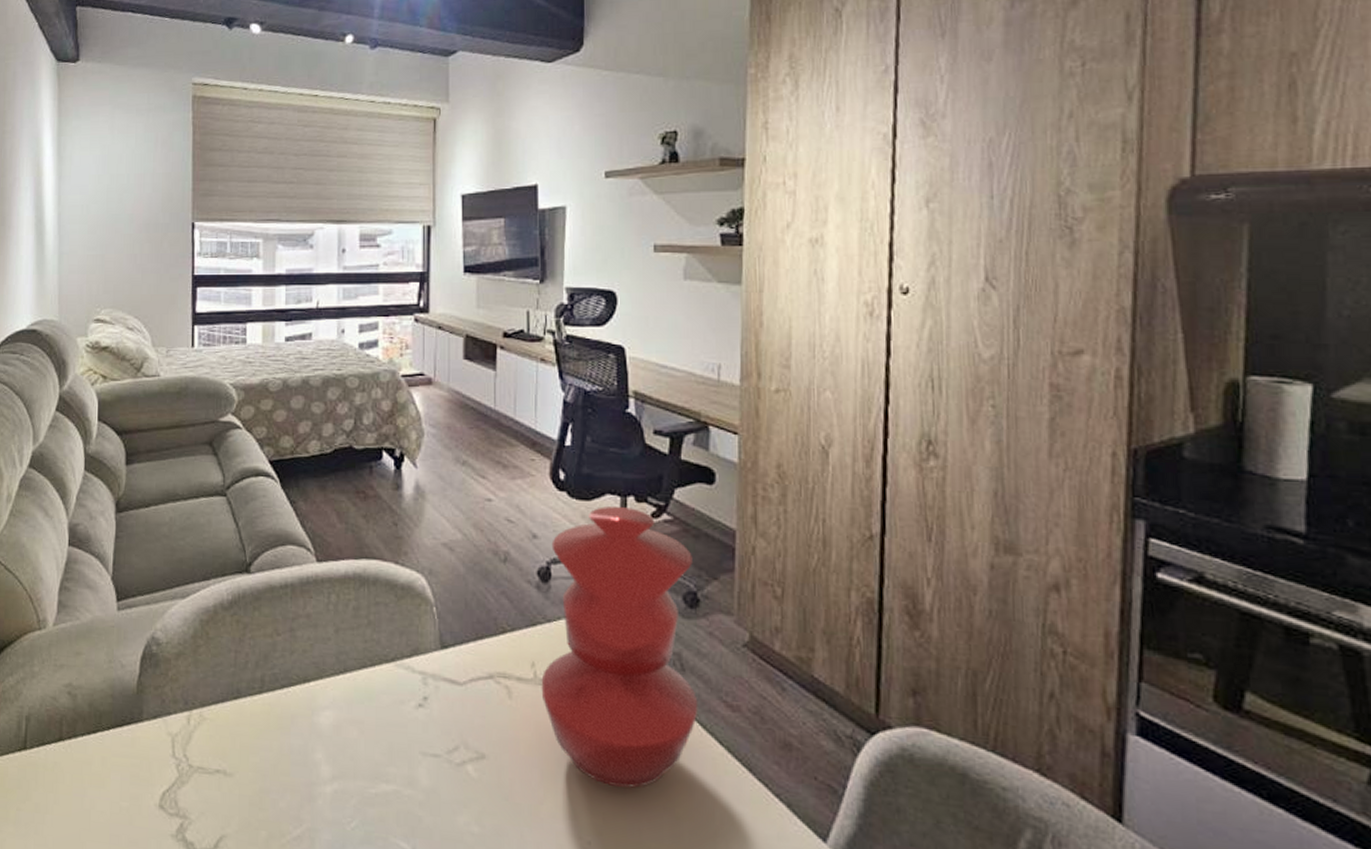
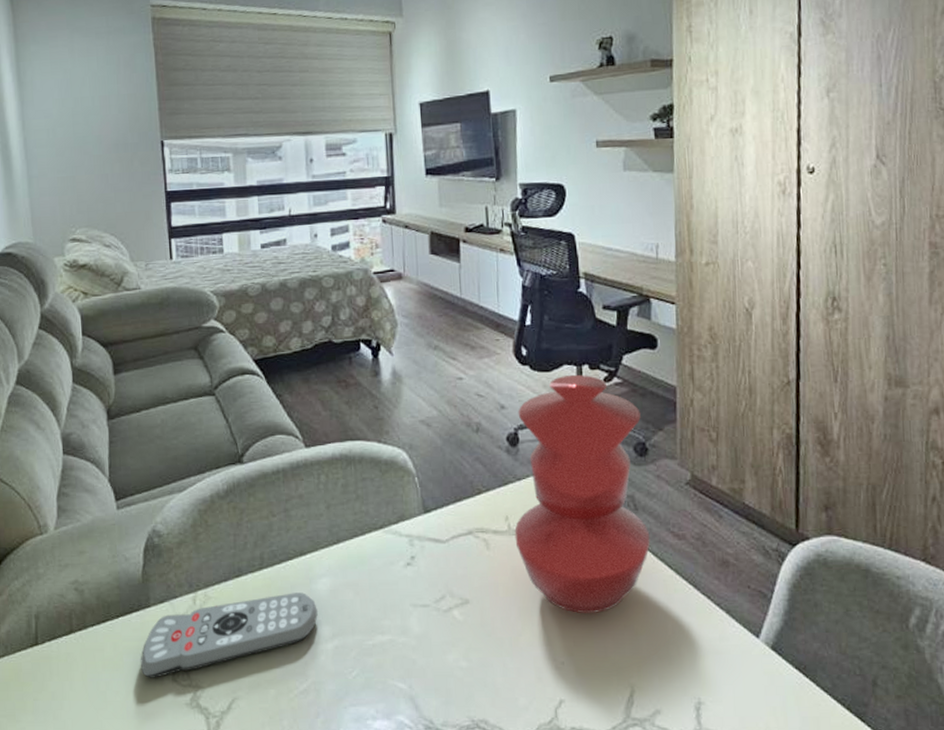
remote control: none [127,723,318,802] -> present [140,592,318,678]

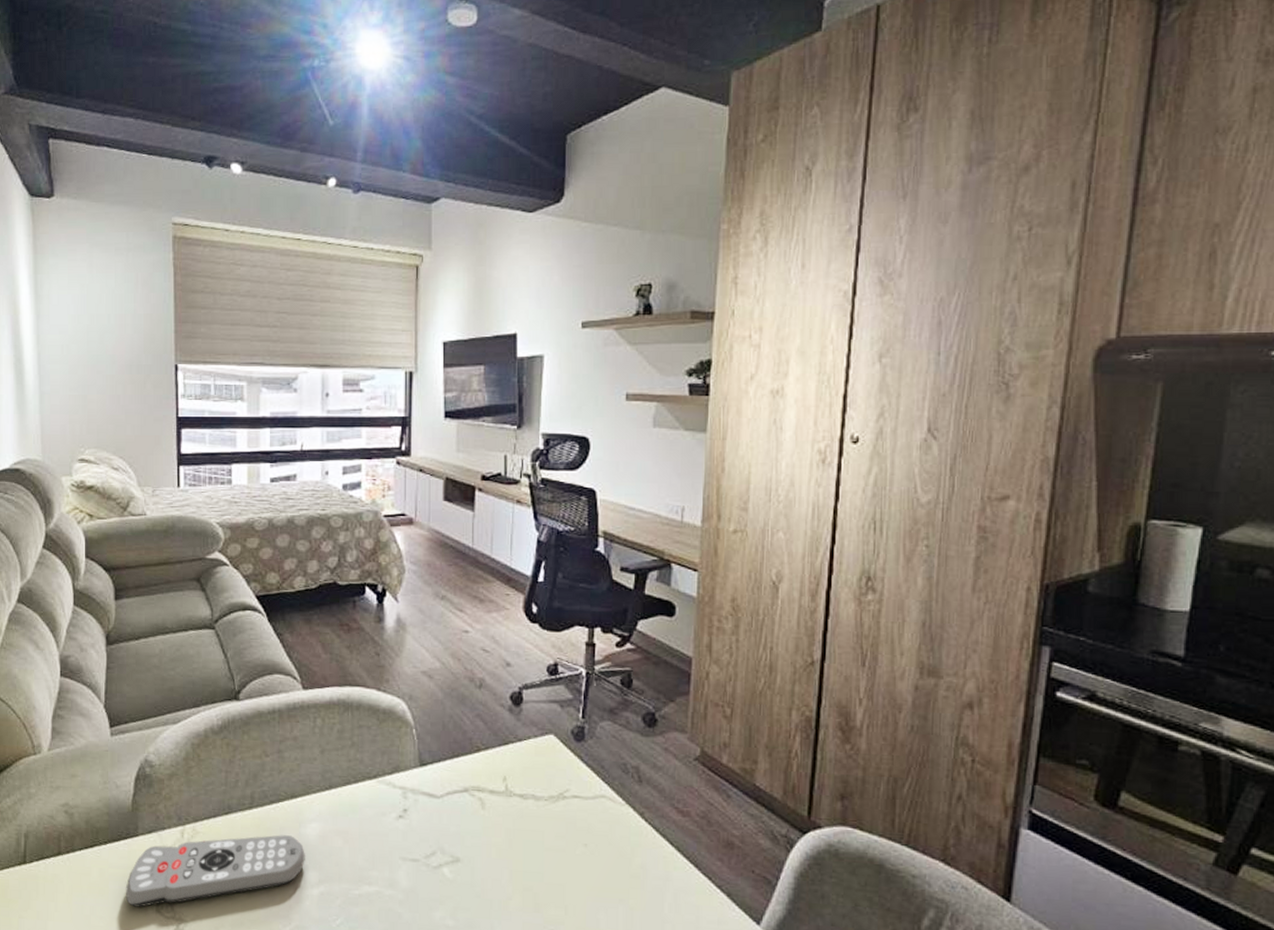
vase: present [514,374,650,613] -> none [512,636,653,884]

